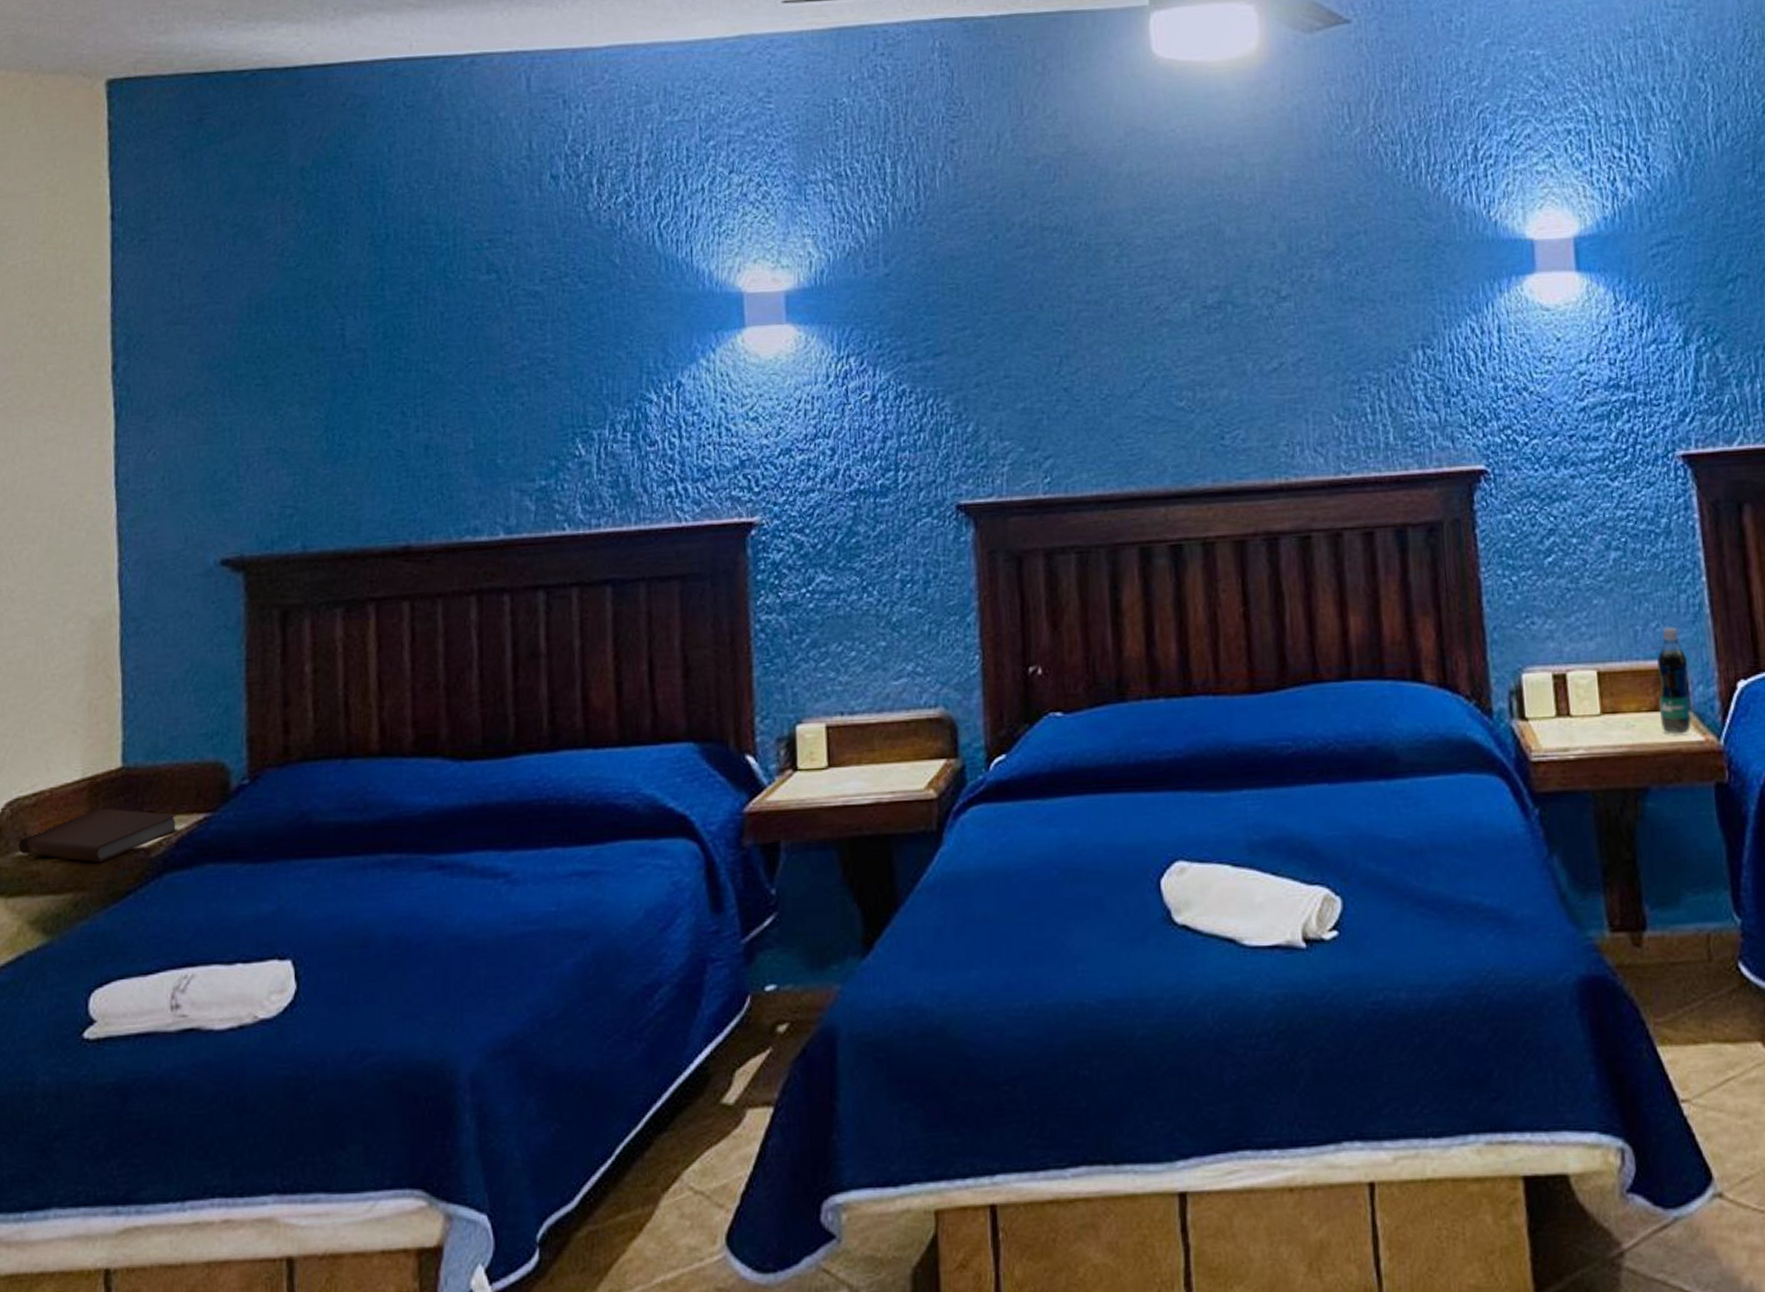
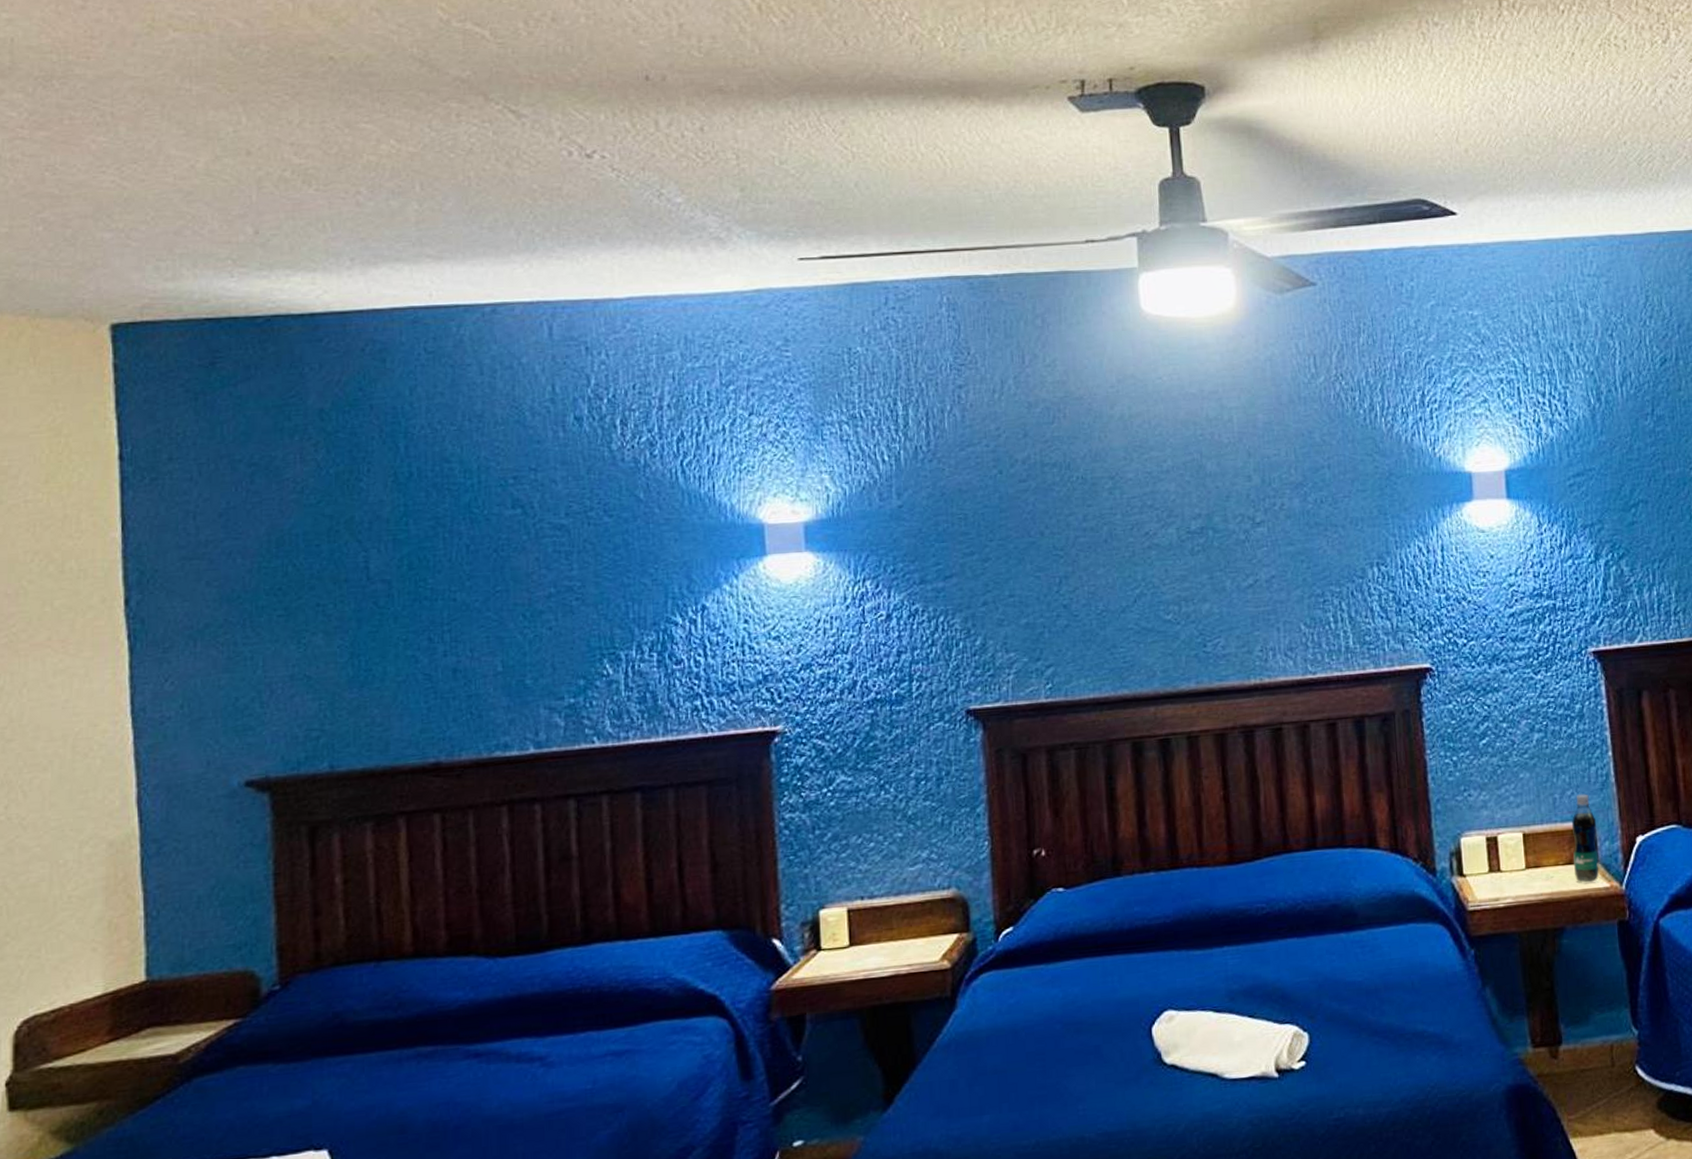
book: present [18,808,179,863] -> none [37,1020,208,1072]

